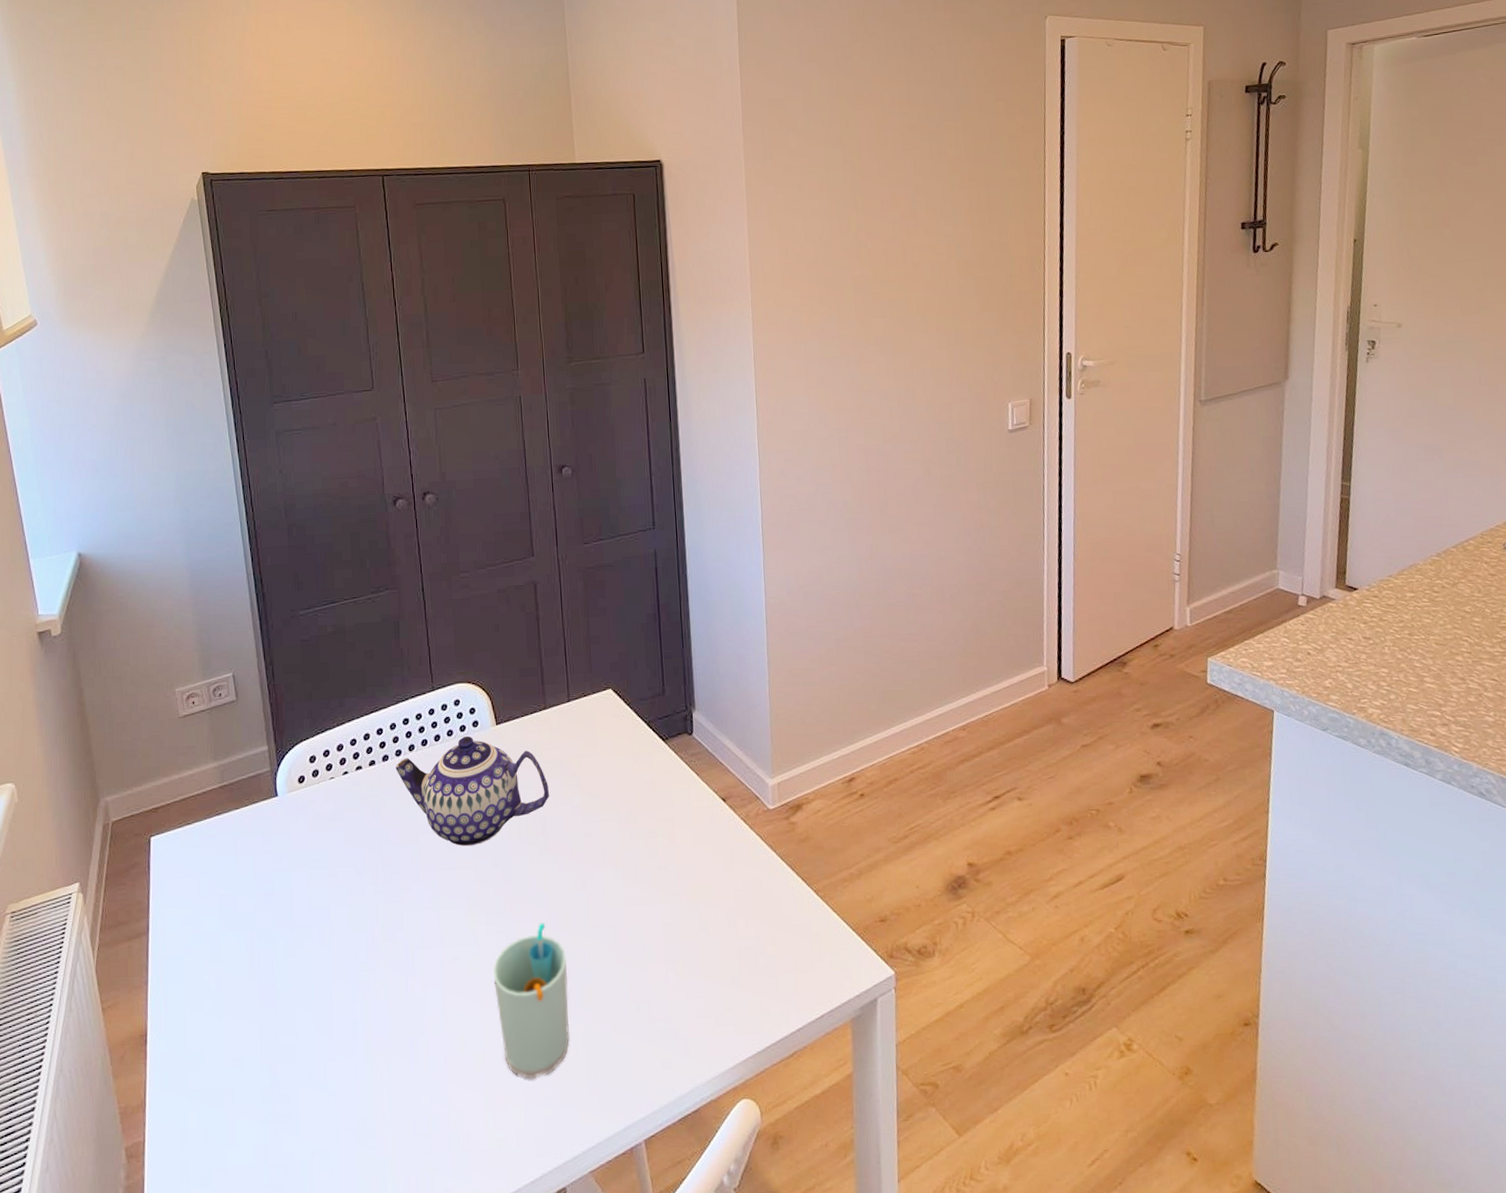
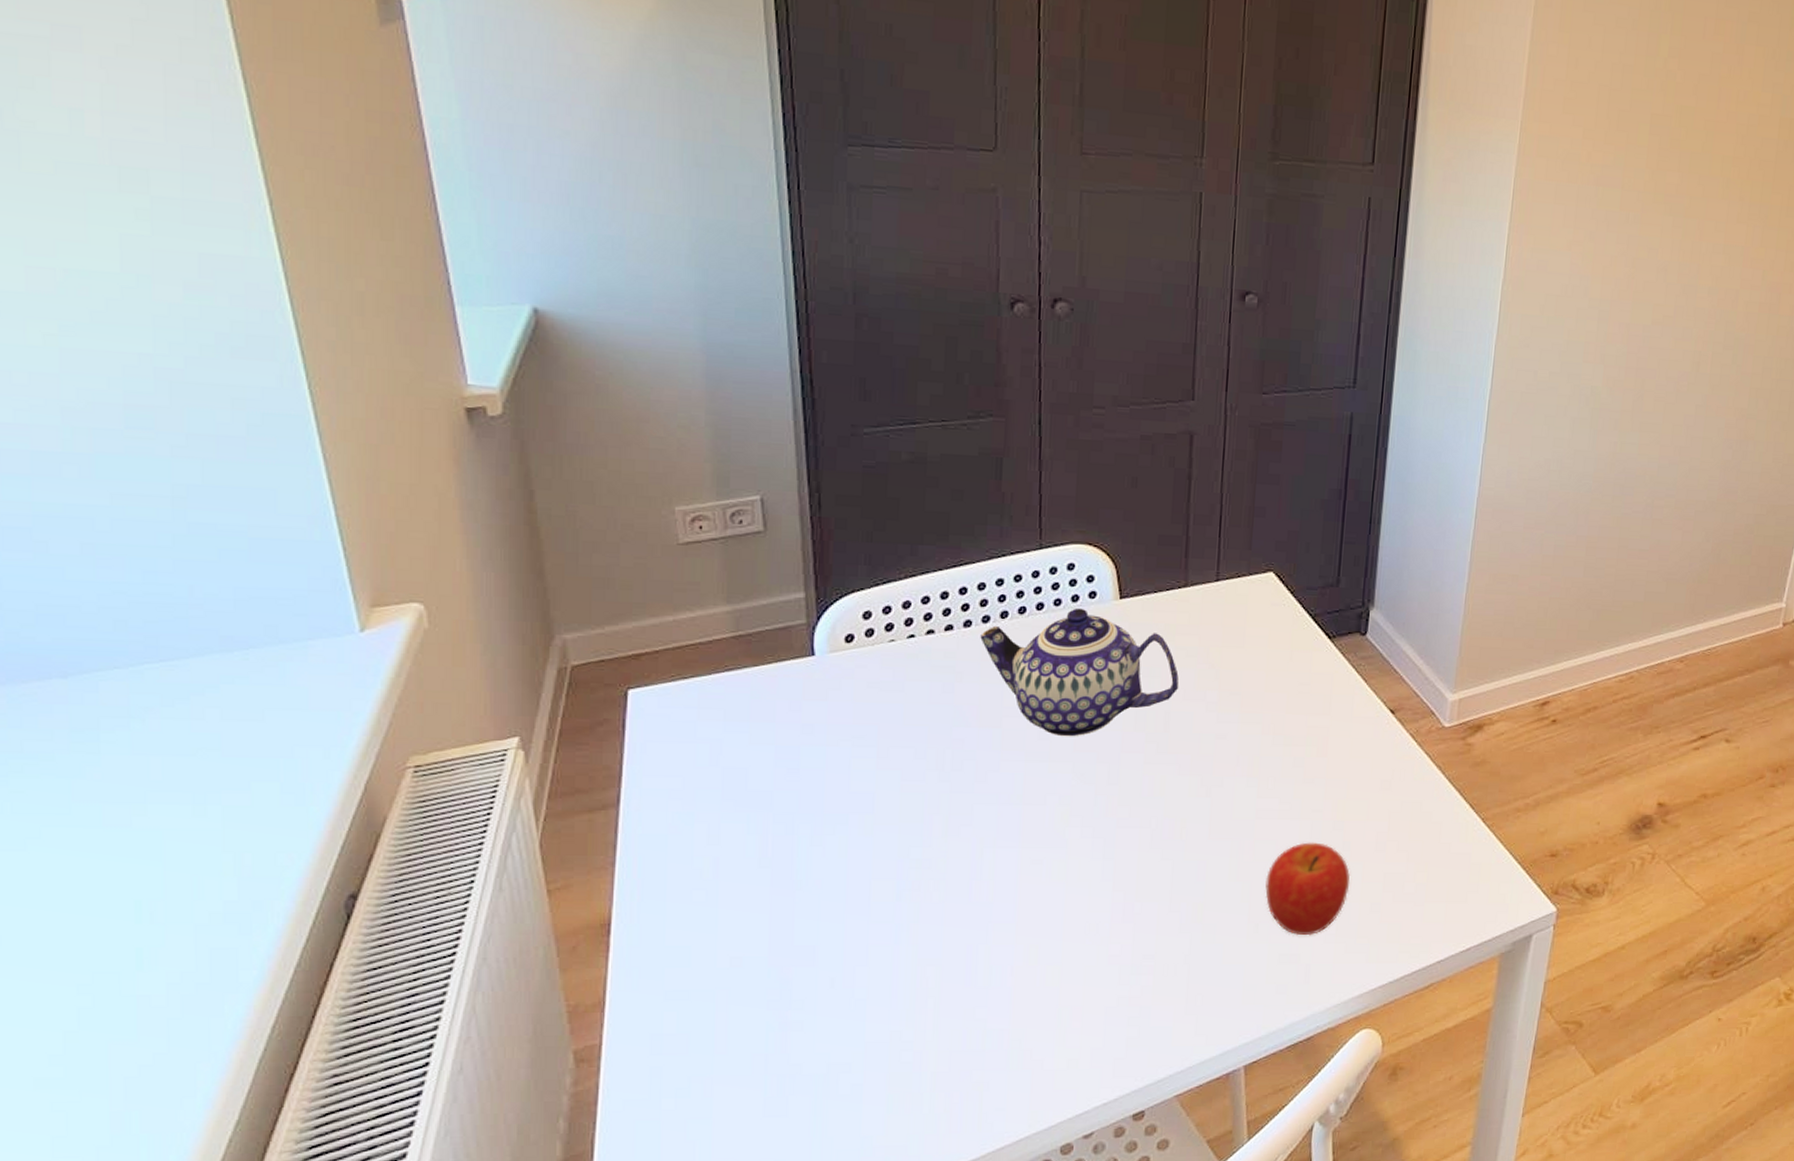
cup: present [492,923,570,1079] -> none [1082,830,1176,997]
fruit: none [640,924,711,1012] -> present [1265,842,1351,936]

